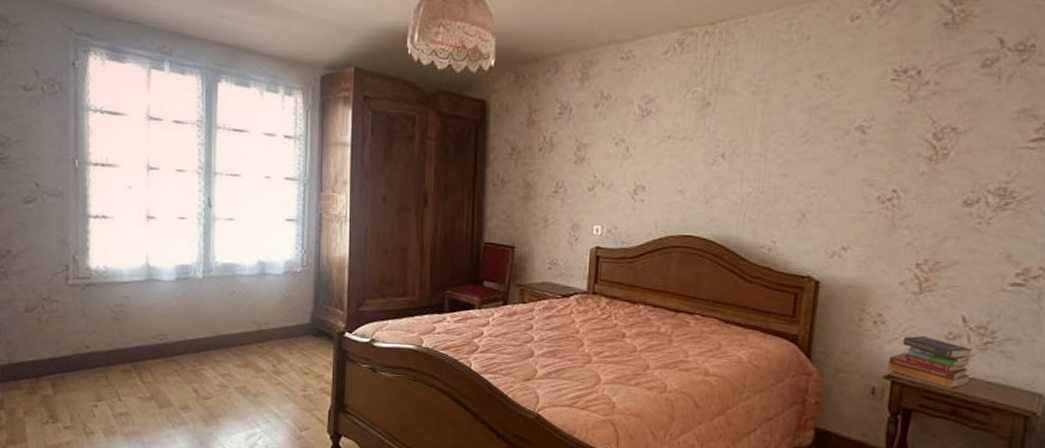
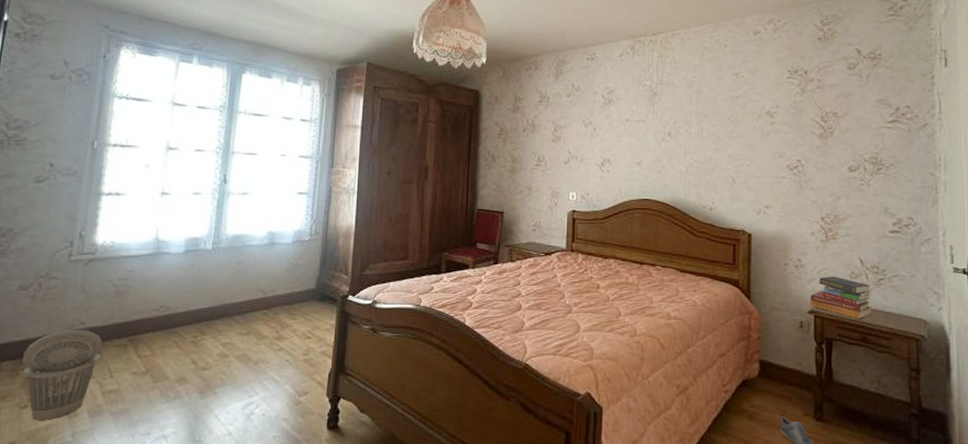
laundry basket: none [38,352,108,437] -> present [22,329,102,420]

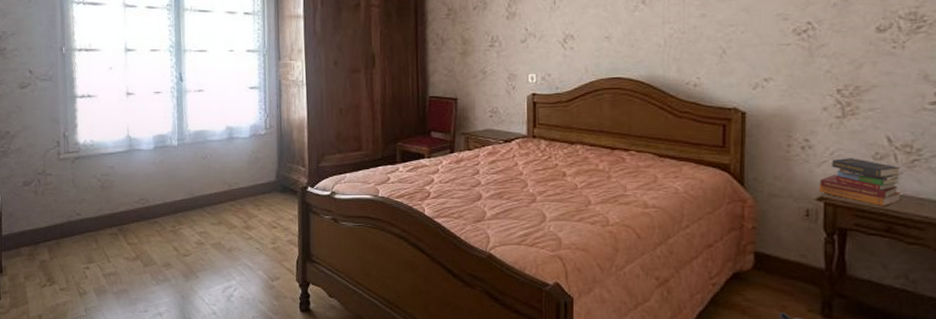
laundry basket: present [22,329,102,420] -> none [36,220,98,297]

